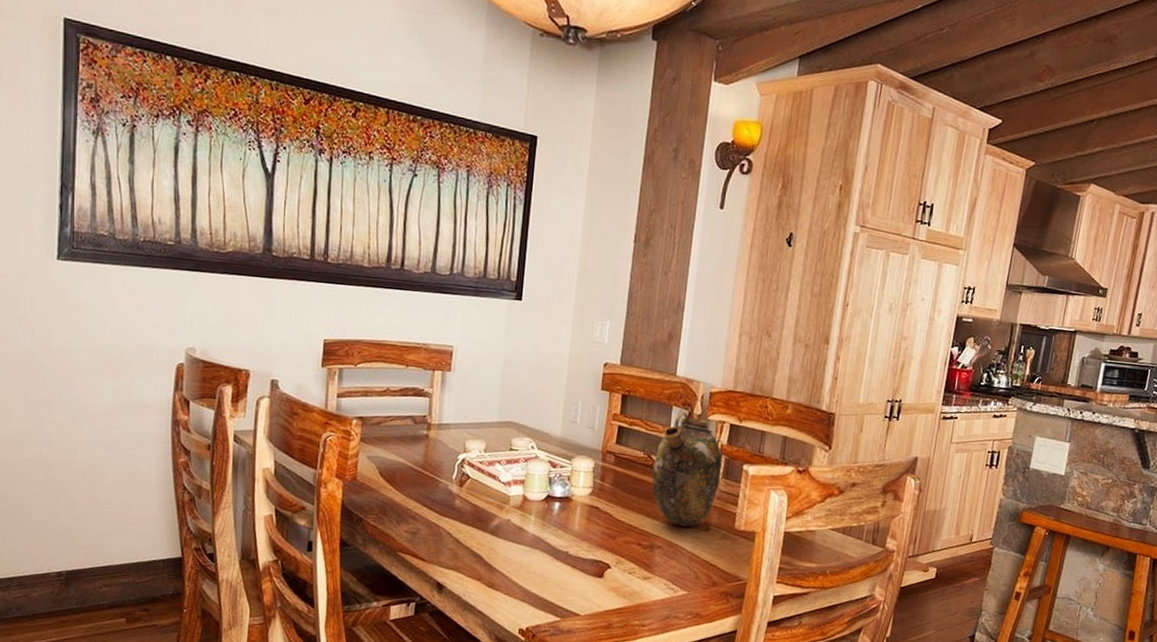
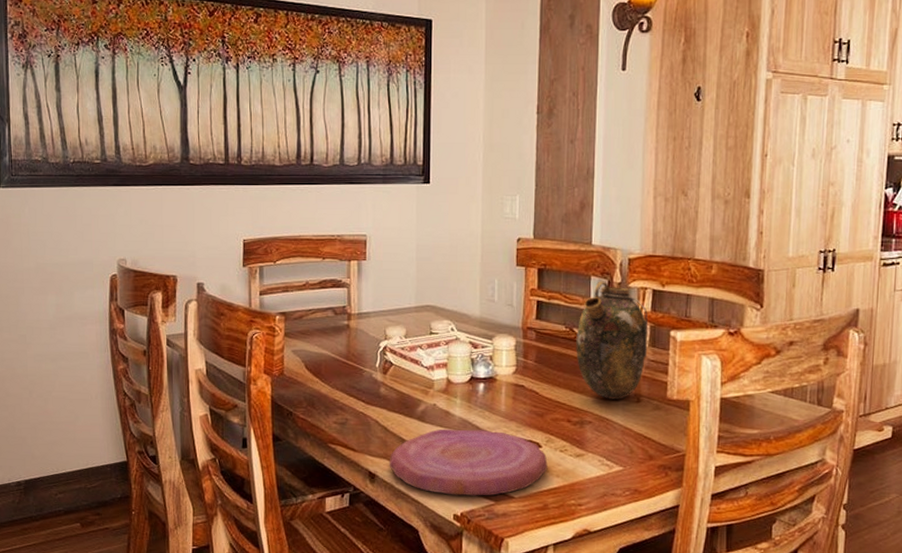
plate: none [458,544,616,612] -> present [389,429,548,496]

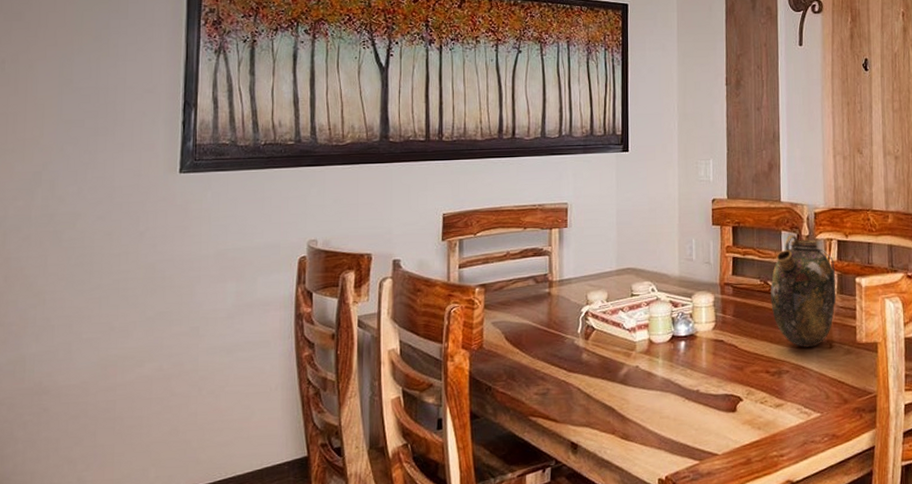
plate: present [389,429,548,496] -> none [592,388,749,459]

